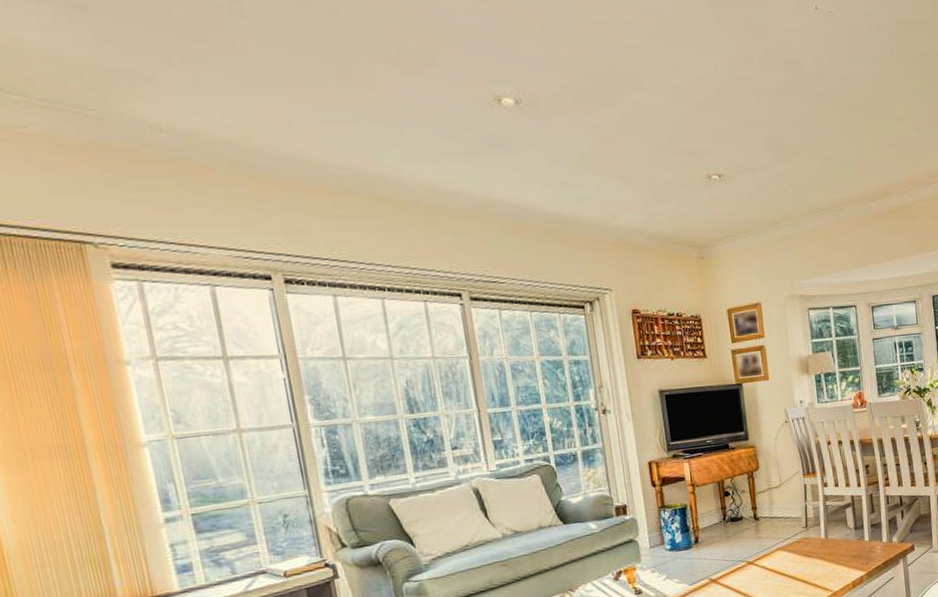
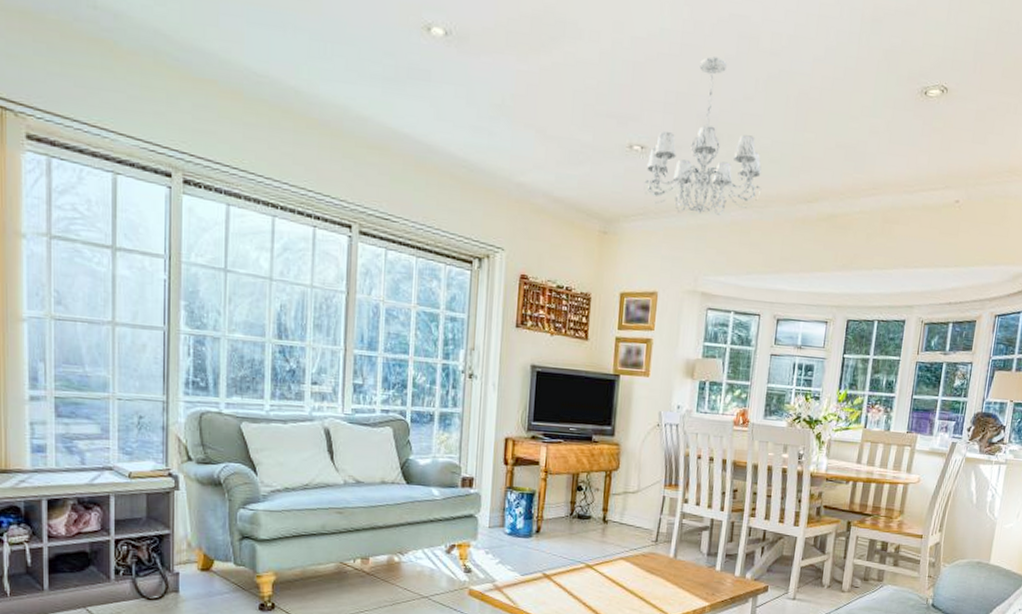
chandelier: none [727,85,834,229] -> present [644,56,762,215]

